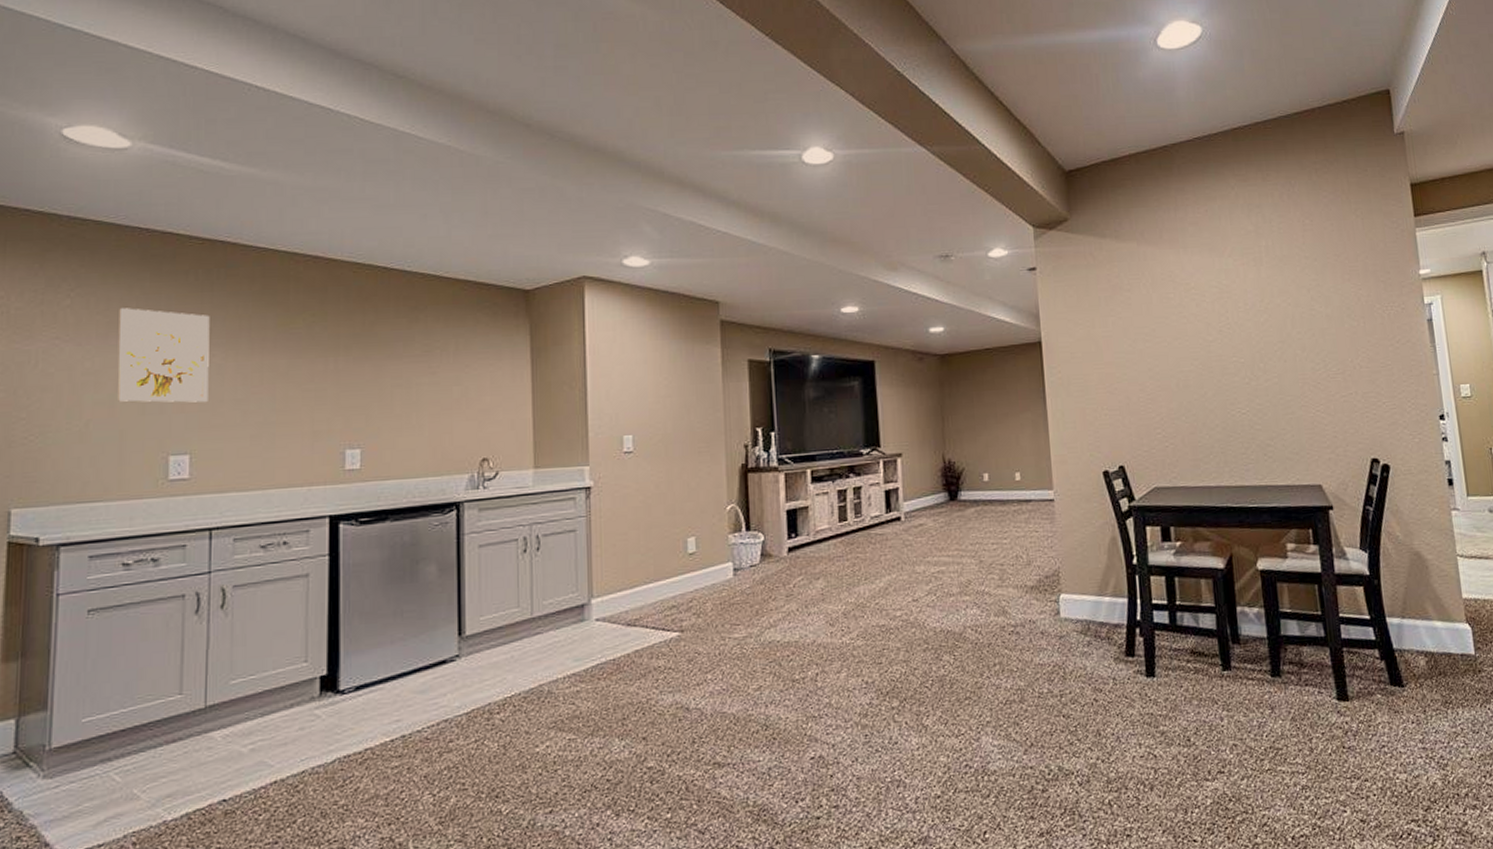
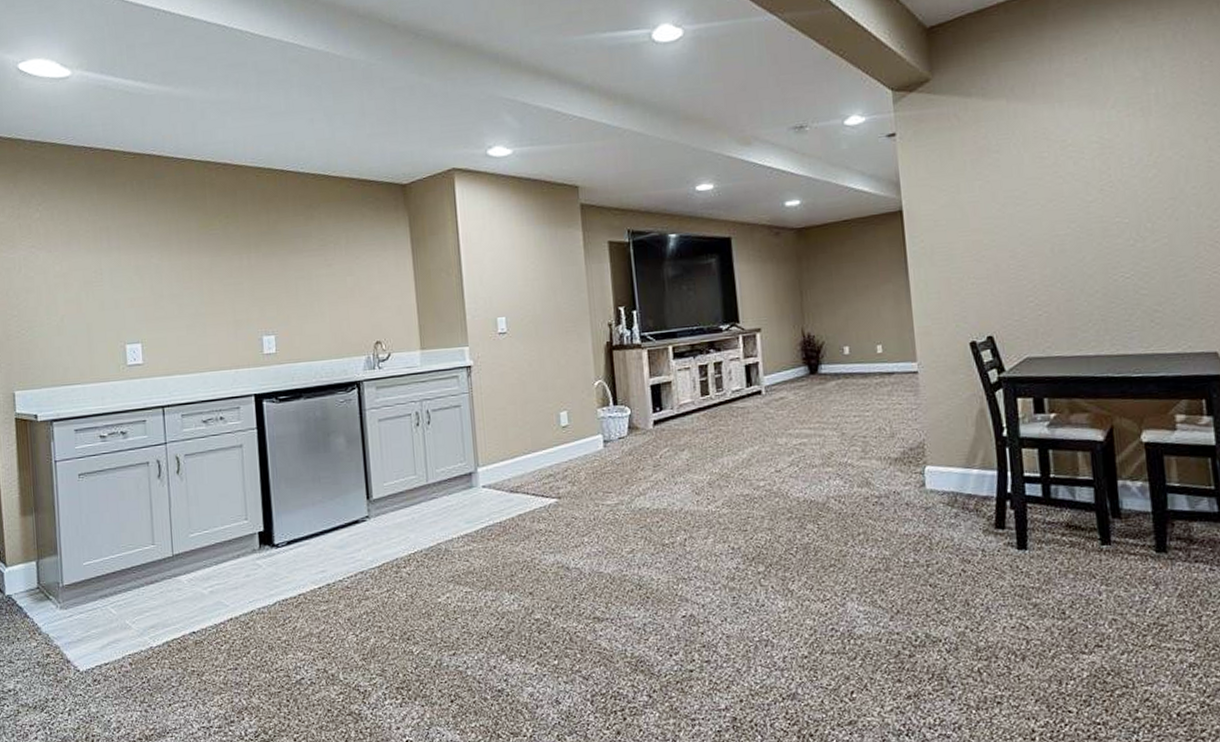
wall art: present [117,308,210,403] -> none [76,218,151,300]

